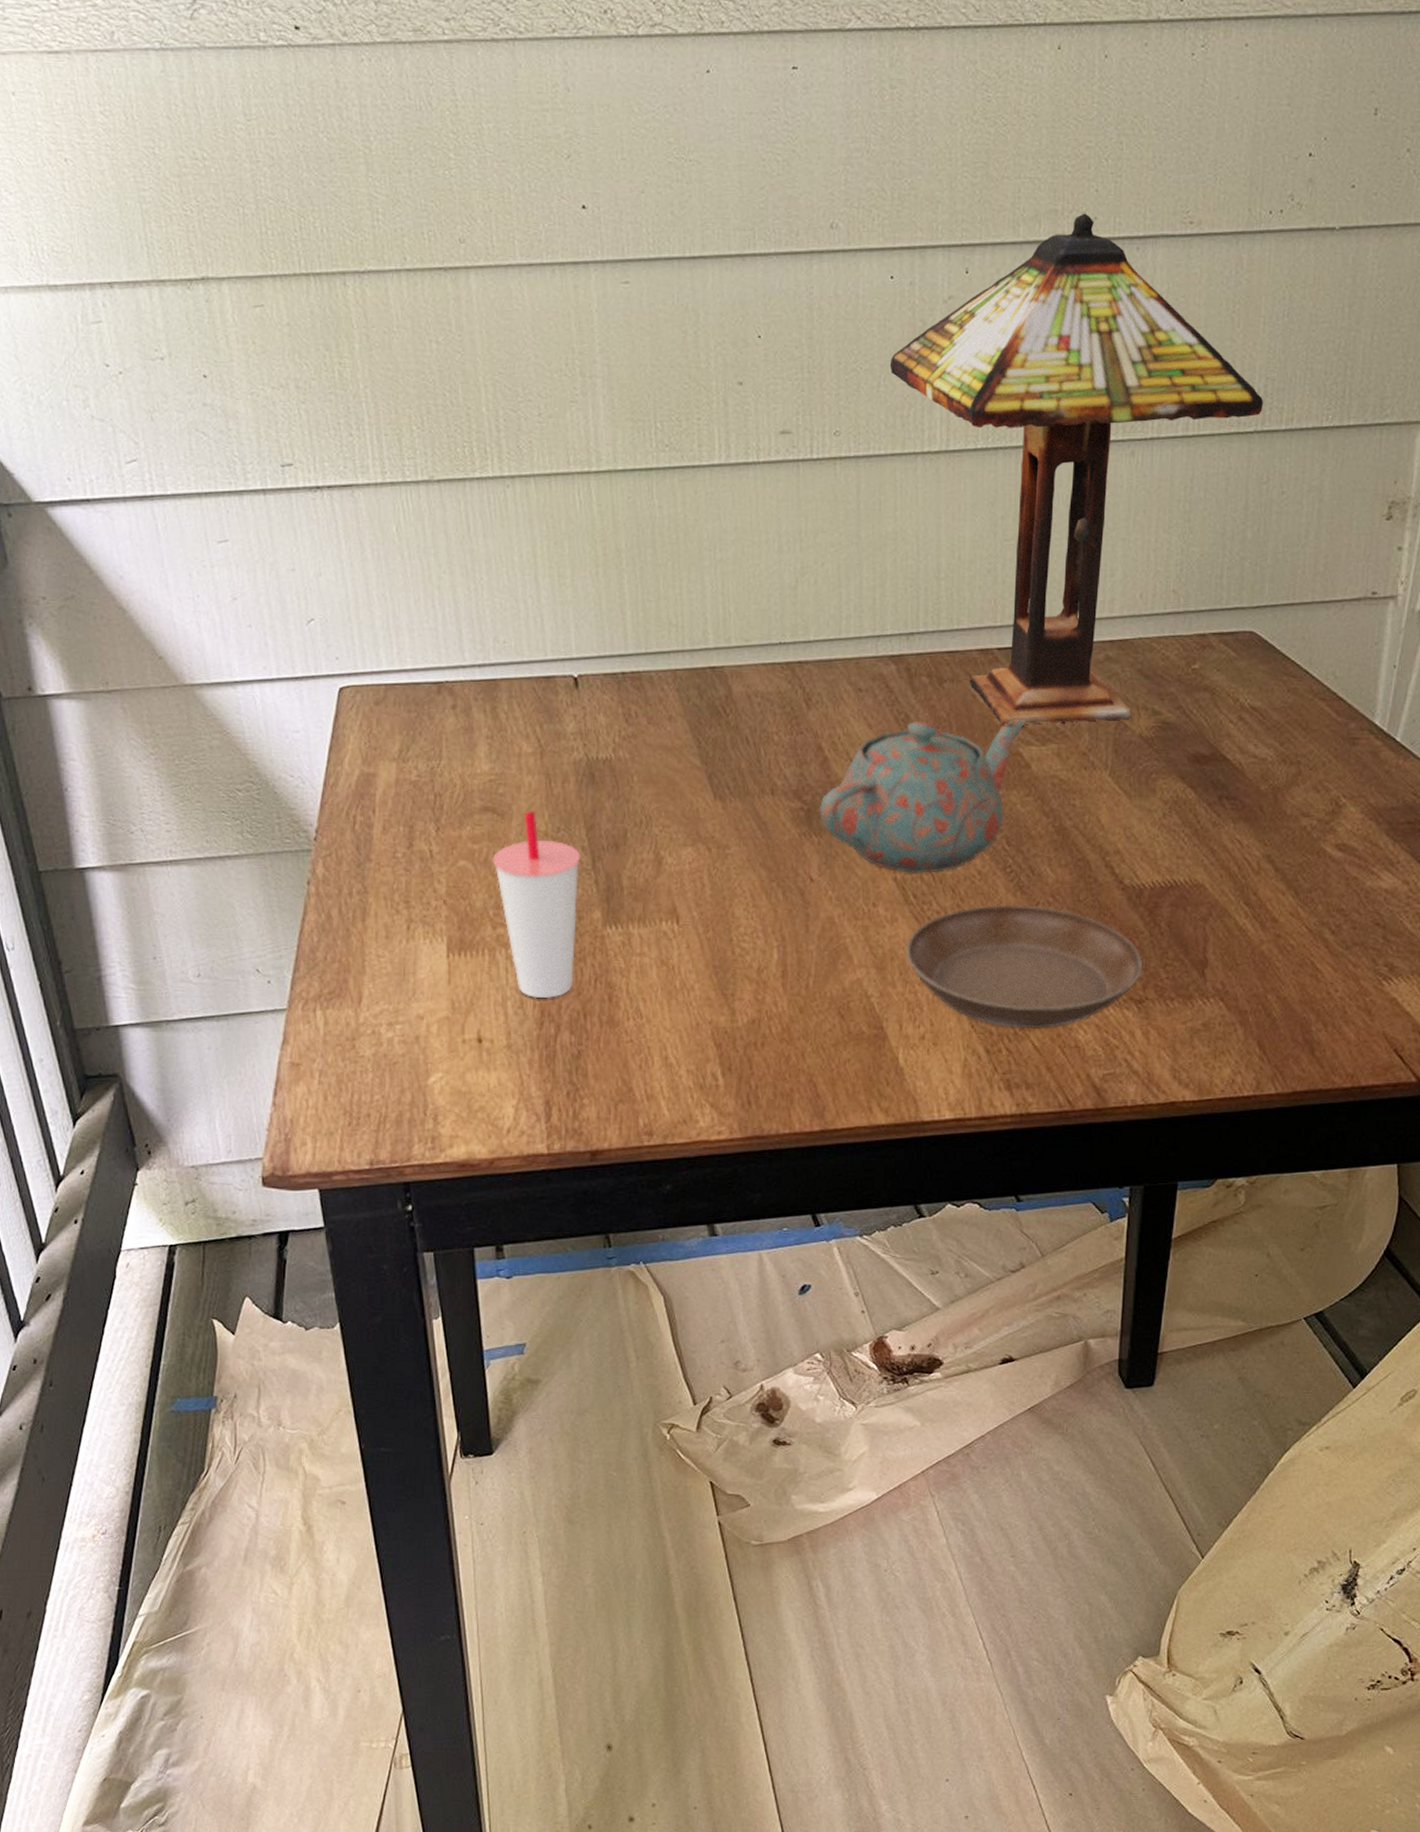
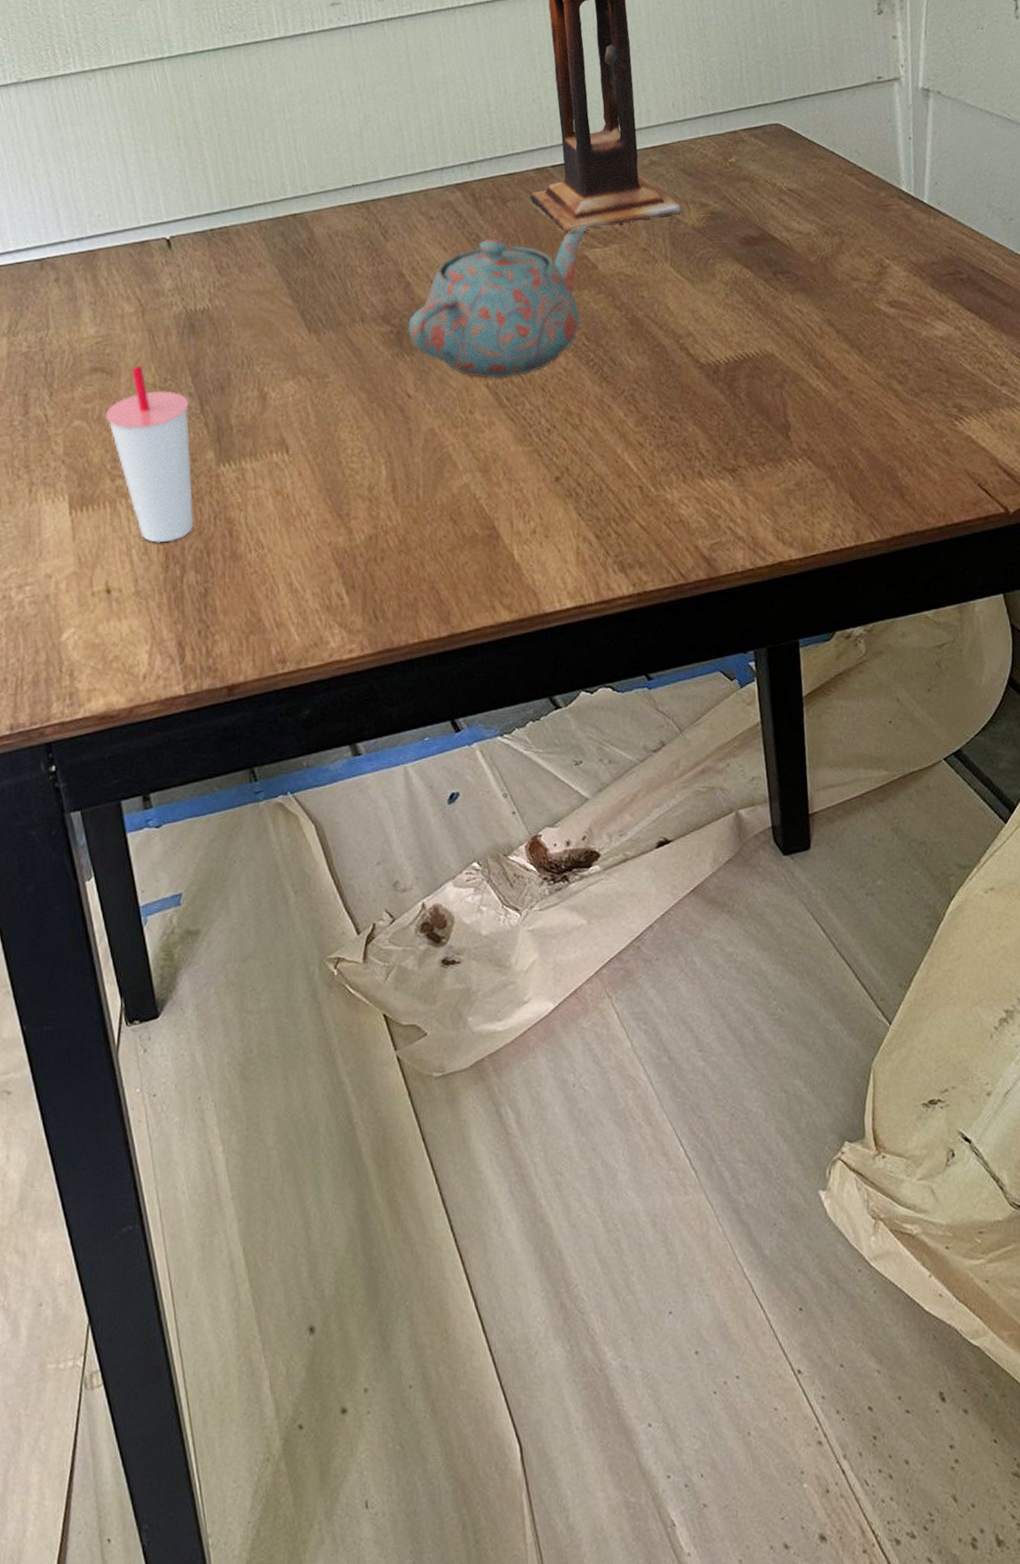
saucer: present [906,904,1142,1029] -> none [506,393,730,512]

